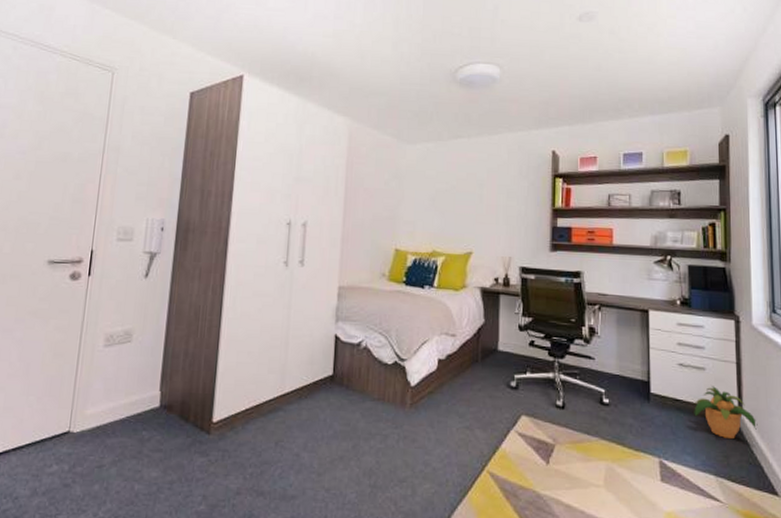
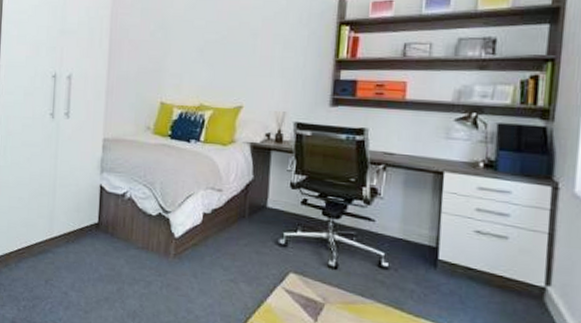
potted plant: present [694,386,758,438] -> none [489,256,569,313]

